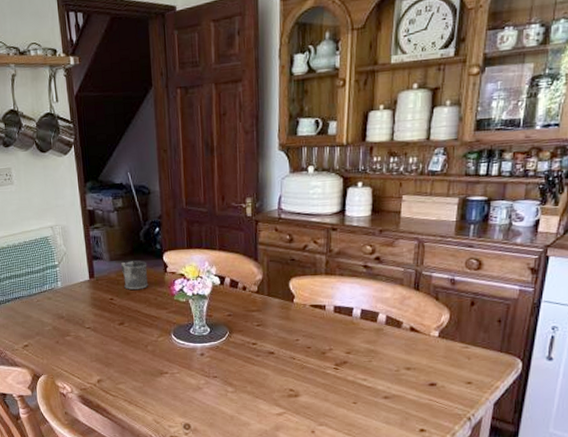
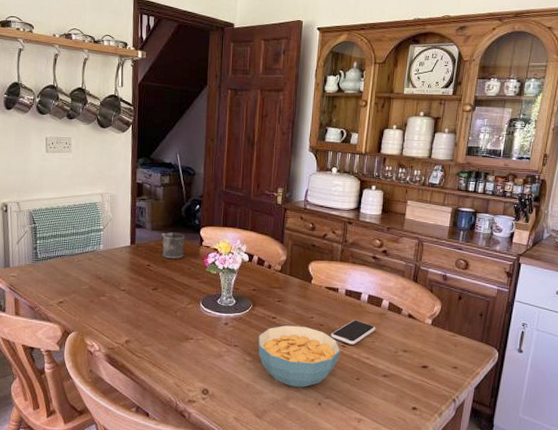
cereal bowl: none [239,350,333,416] -> present [258,325,340,387]
smartphone: none [319,338,372,366] -> present [330,320,376,345]

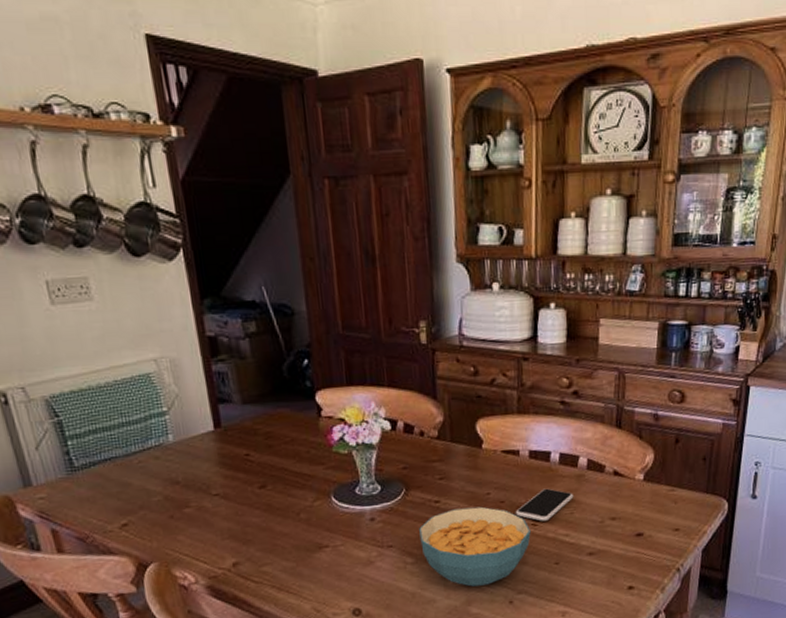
mug: present [161,232,185,260] -> none [257,403,298,442]

